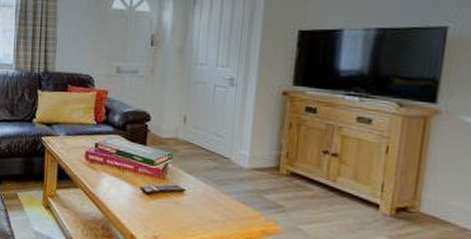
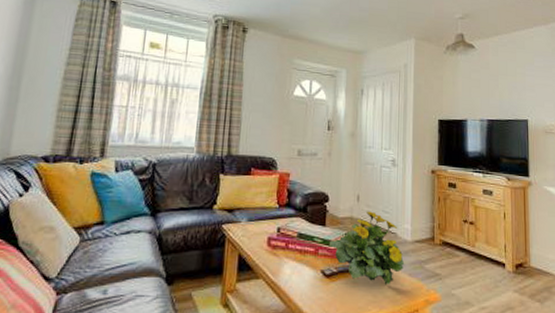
flowering plant: none [149,133,239,210] -> present [328,211,405,285]

